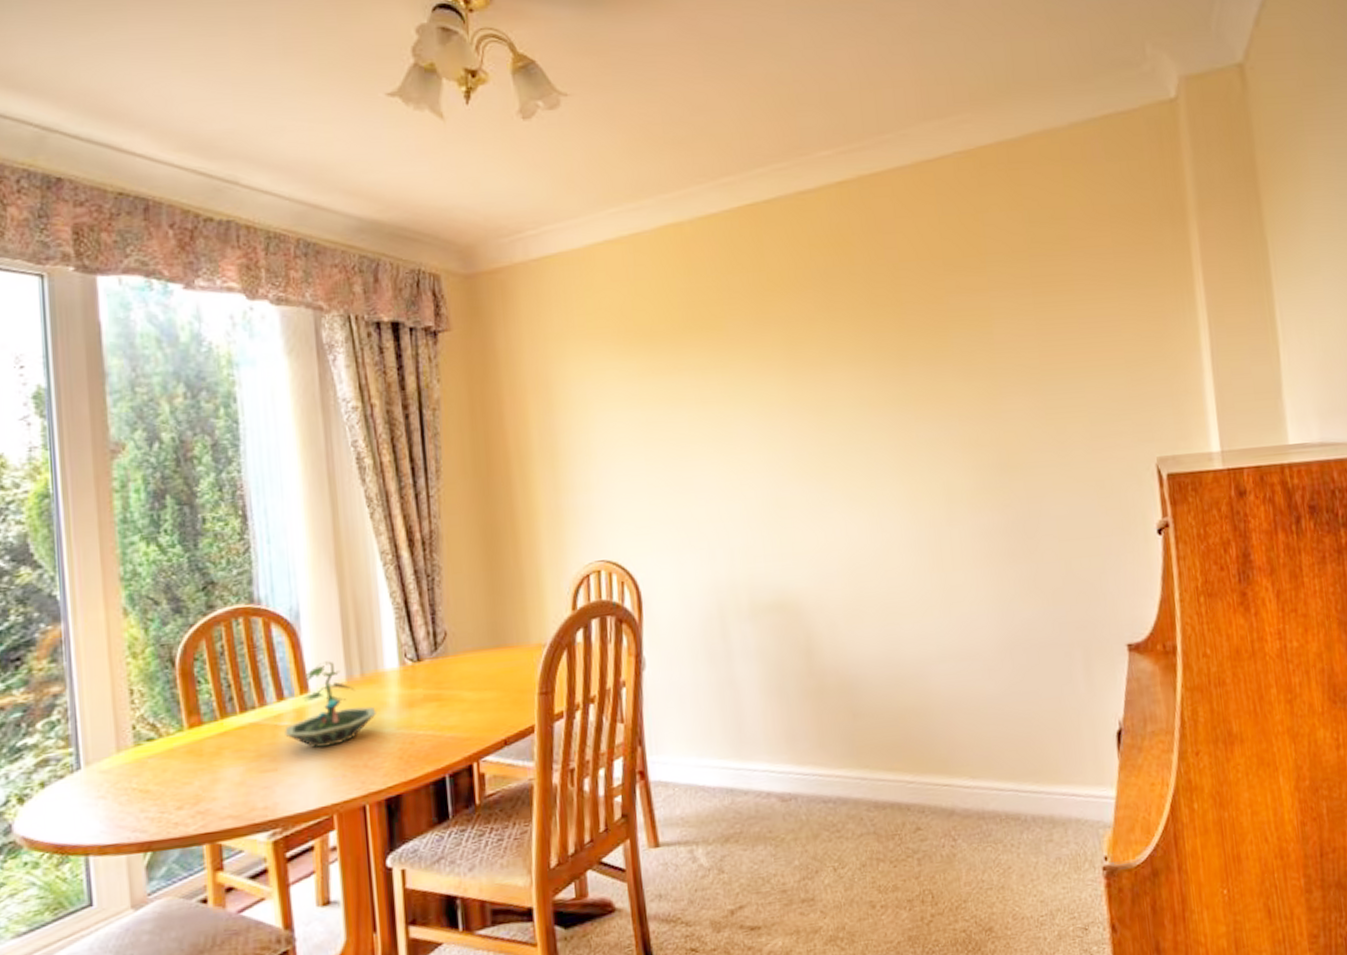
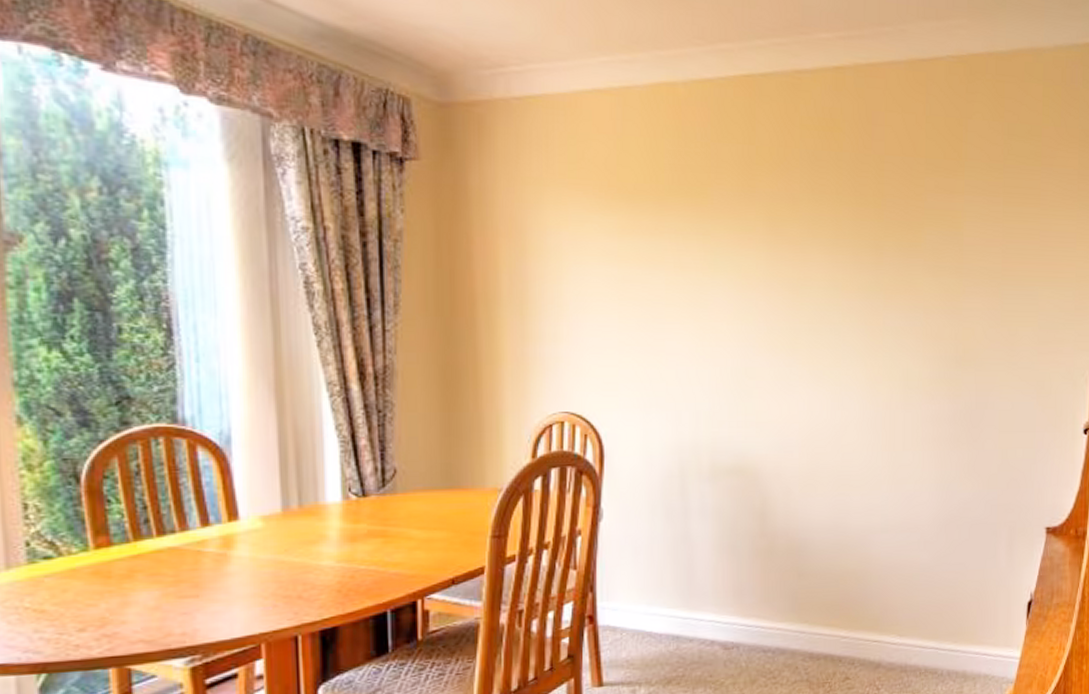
terrarium: present [284,661,376,748] -> none [209,489,314,577]

